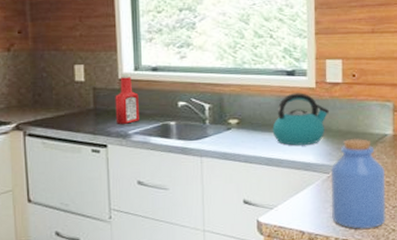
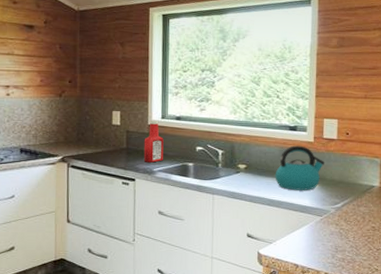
jar: present [331,139,386,229] -> none [323,188,372,267]

